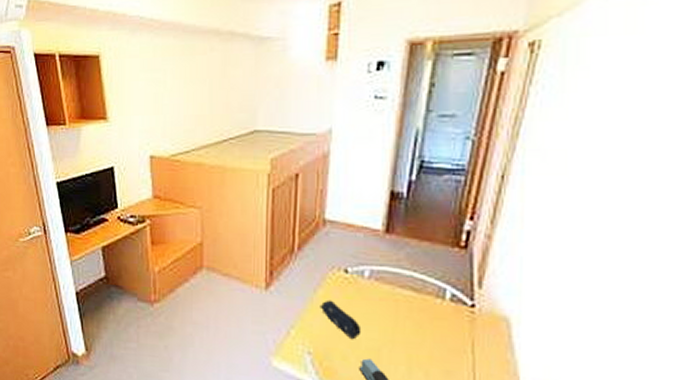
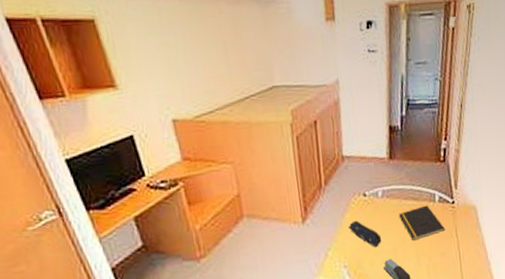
notepad: none [389,301,456,344] -> present [398,205,446,241]

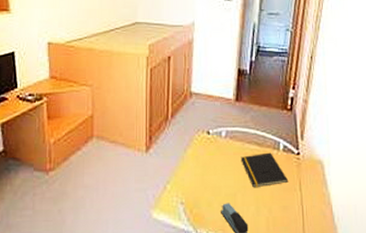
pencil case: present [348,220,382,248] -> none [189,157,221,189]

